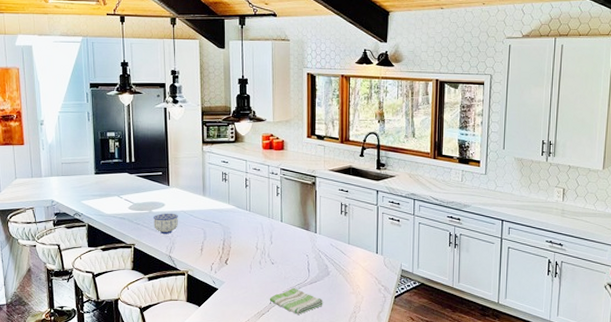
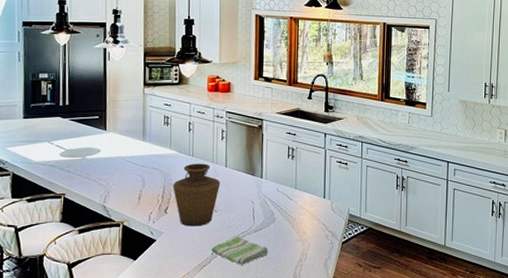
bowl: present [154,213,178,234] -> none [87,159,115,182]
vase: none [232,218,277,277] -> present [173,163,221,227]

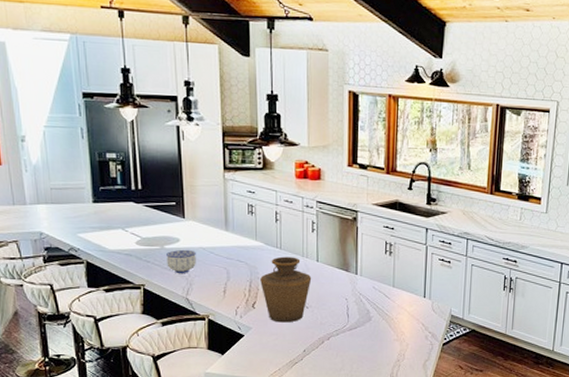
bowl: none [87,159,115,182] -> present [166,249,196,273]
dish towel: present [211,237,269,265] -> none [303,335,364,363]

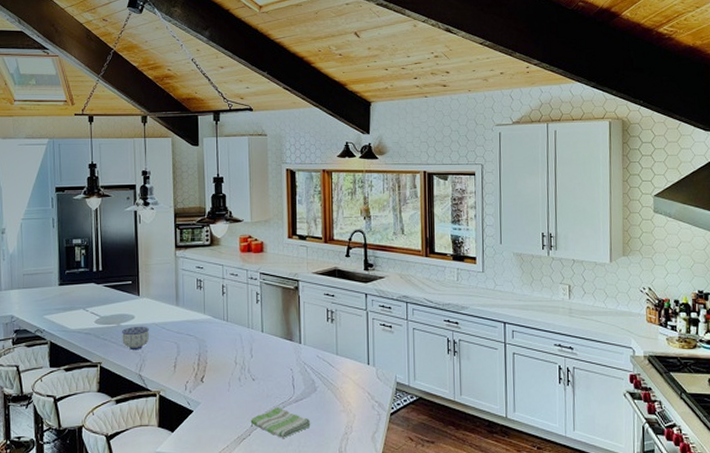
vase: present [260,256,312,323] -> none [208,328,257,396]
dish towel: none [303,335,364,363] -> present [250,407,311,438]

